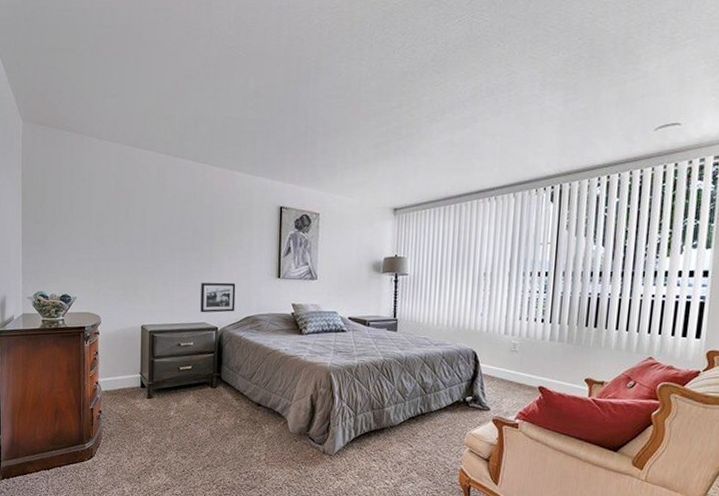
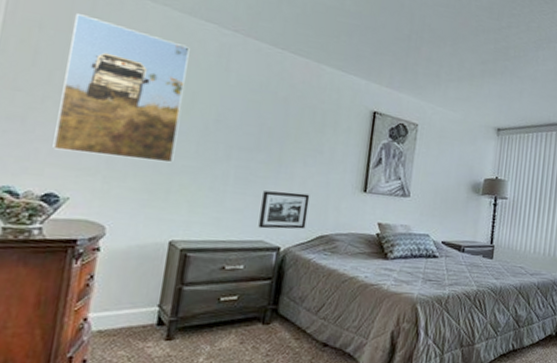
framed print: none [62,160,137,266] -> present [52,14,190,163]

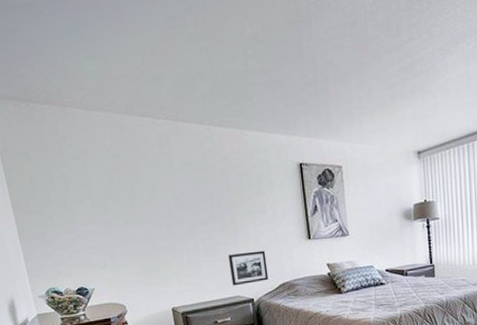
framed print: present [52,14,190,163] -> none [47,138,155,254]

